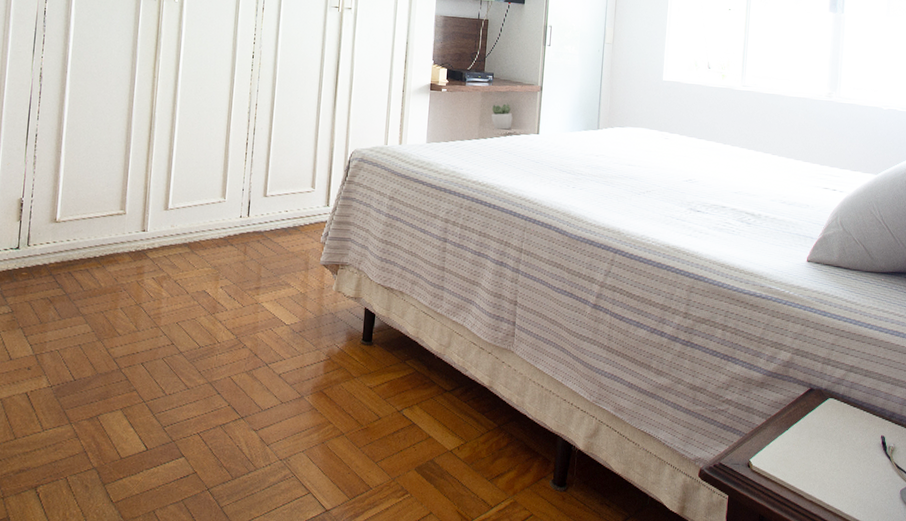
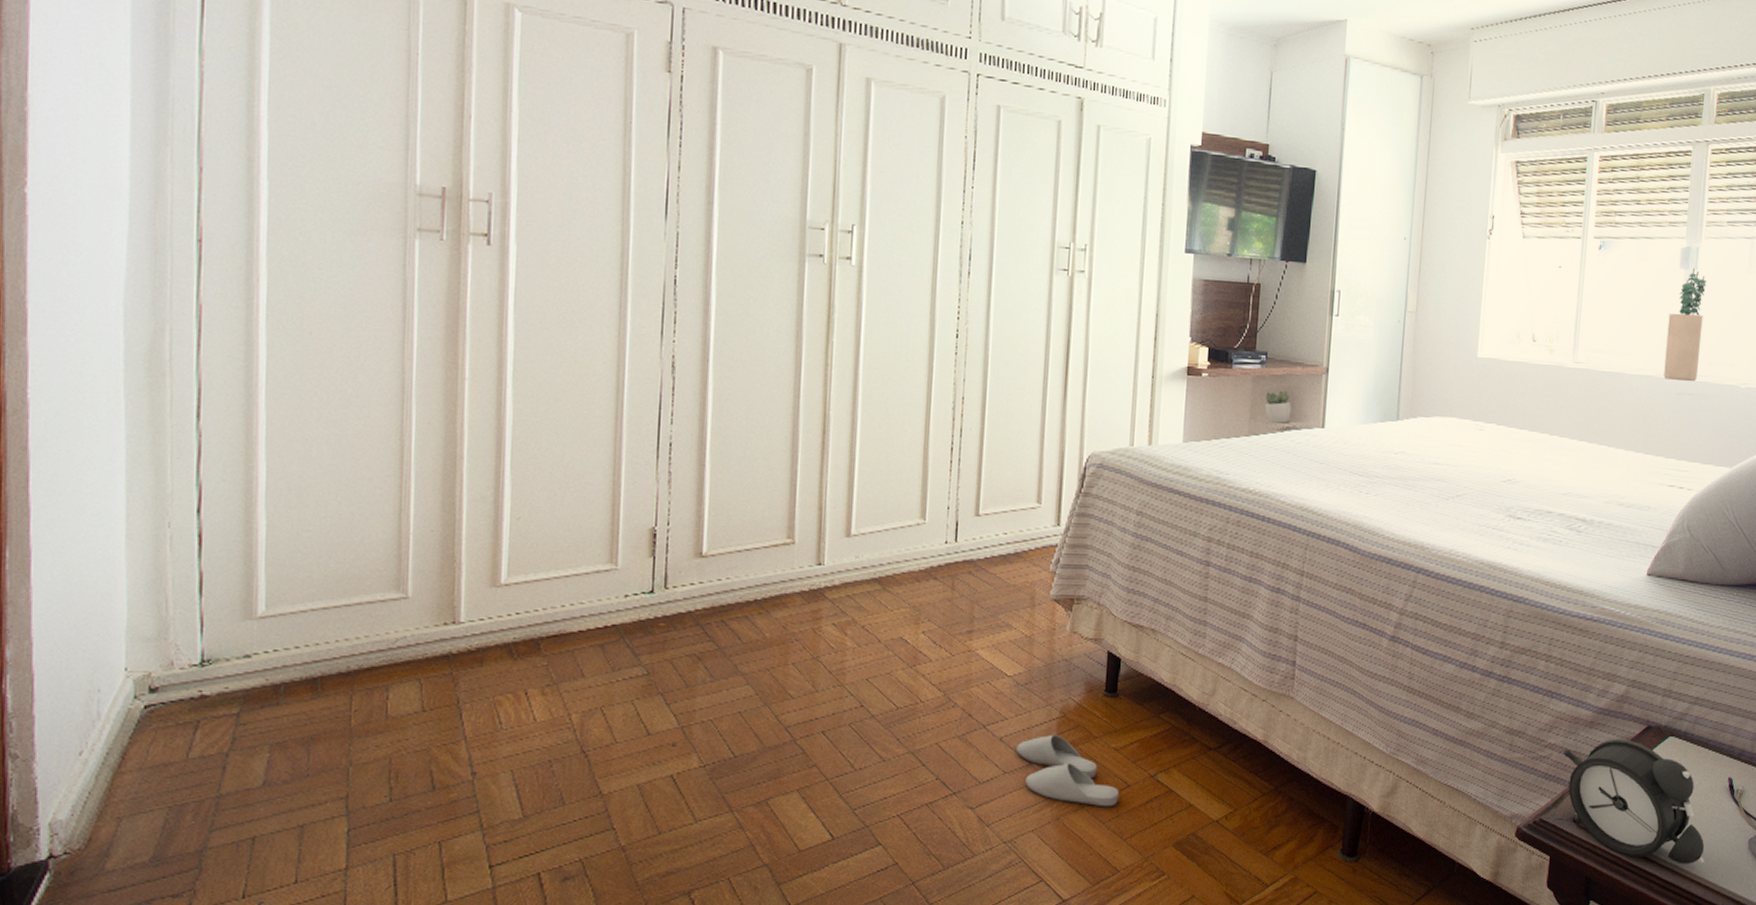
slippers: none [292,373,373,435] -> present [1017,734,1120,807]
alarm clock: none [739,397,863,509] -> present [1563,738,1705,864]
vase: none [817,12,852,104] -> present [1663,268,1706,382]

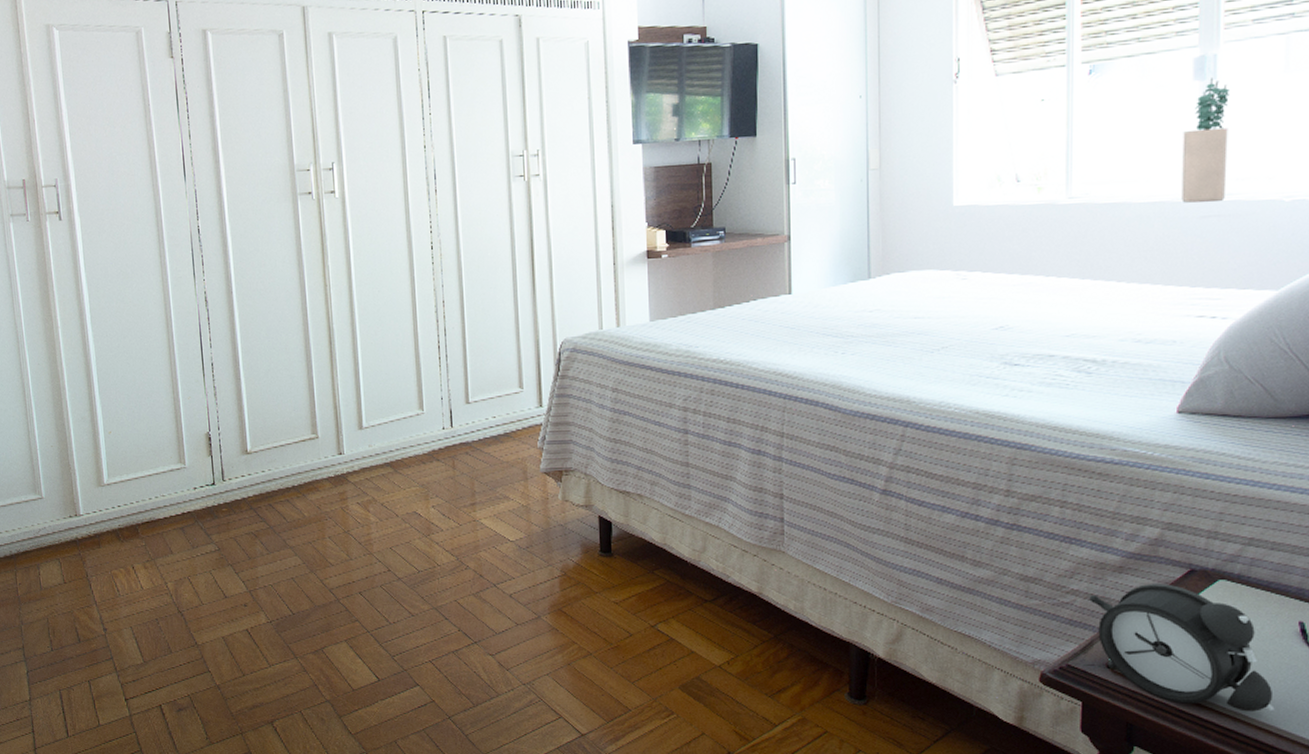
slippers: present [1017,734,1120,807] -> none [525,590,624,654]
succulent plant: present [1265,390,1292,424] -> none [728,262,755,296]

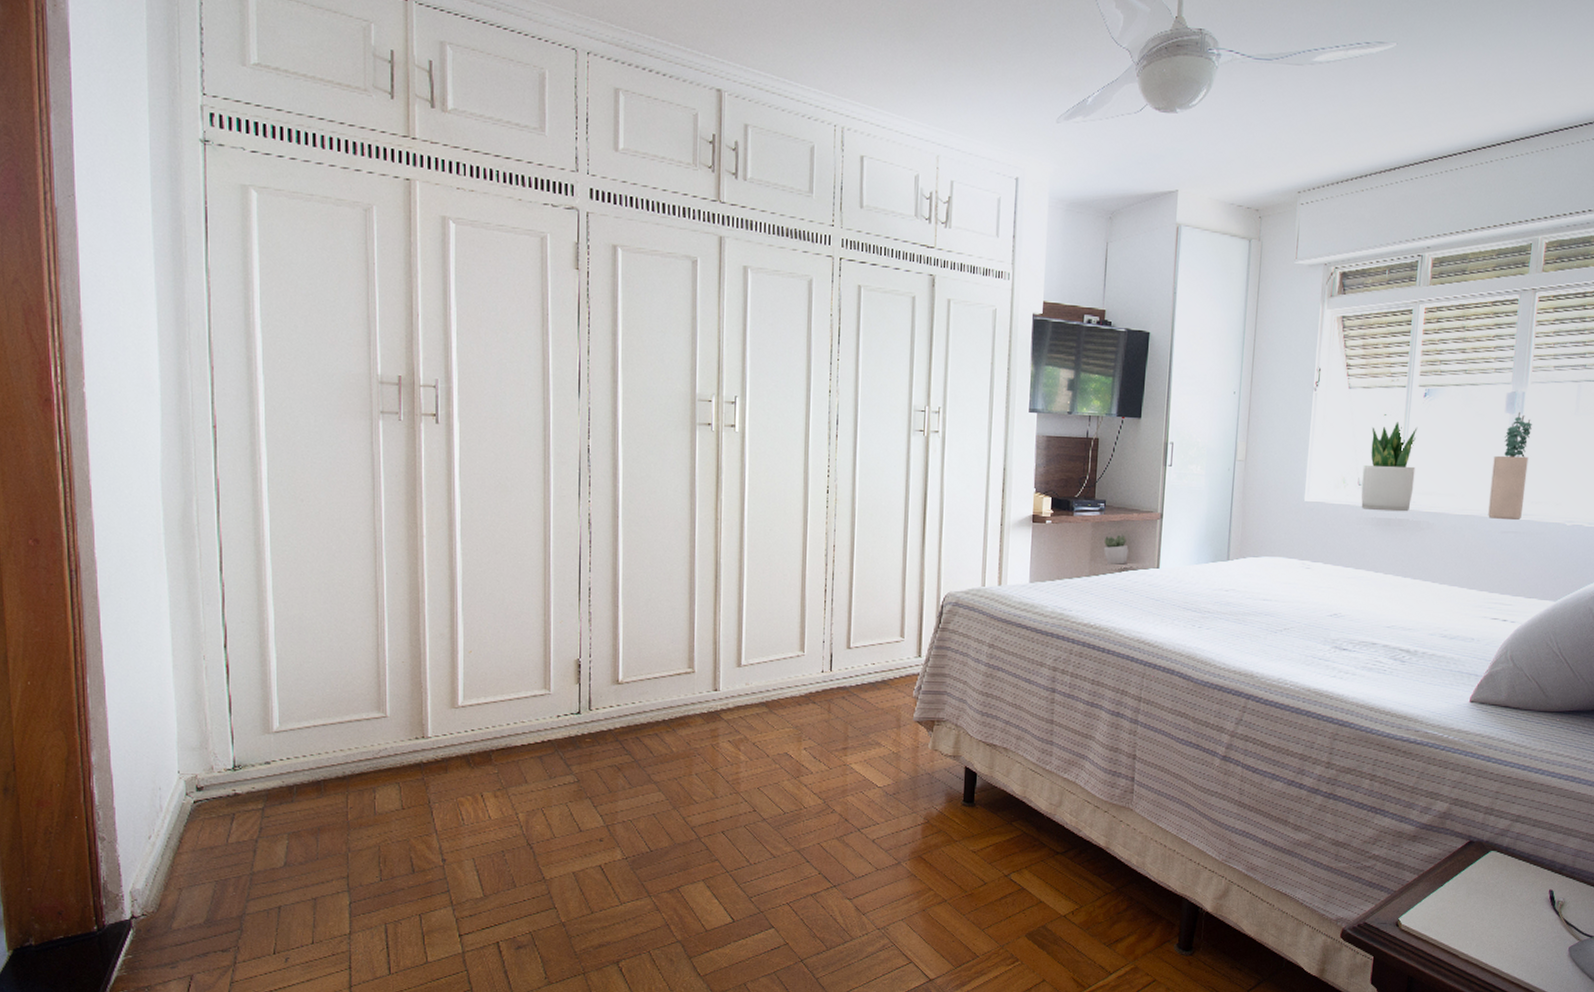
succulent plant: none [728,262,755,296] -> present [1104,535,1129,566]
planter: none [1020,106,1085,209] -> present [1361,422,1418,512]
alarm clock: present [1089,583,1275,712] -> none [1387,851,1525,968]

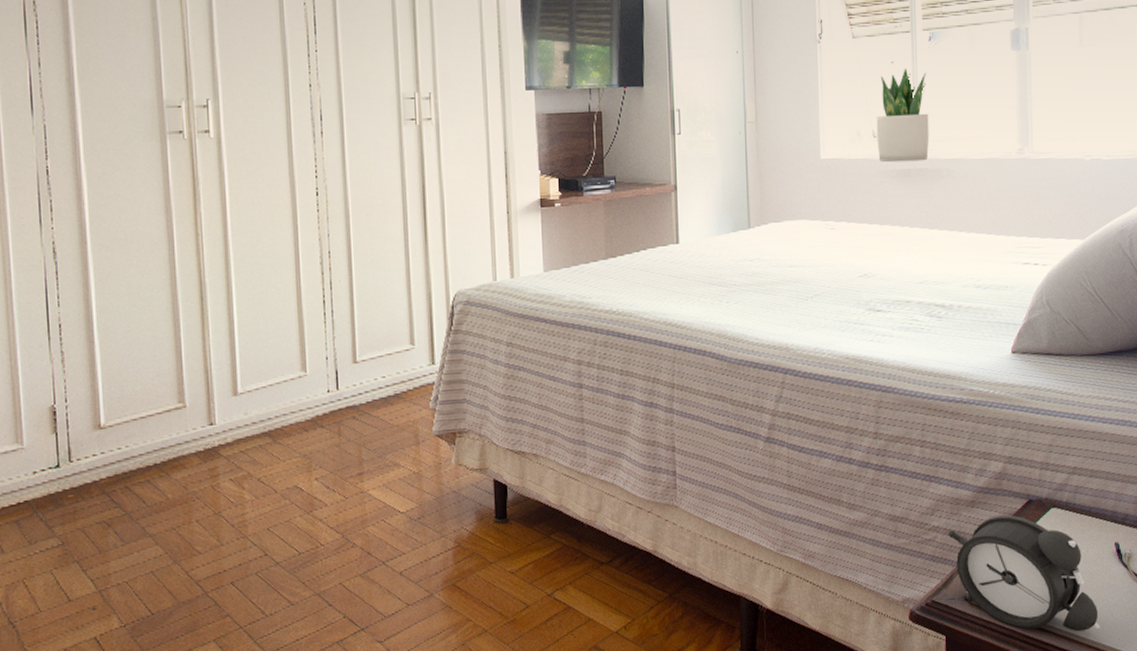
succulent plant: present [1104,535,1129,566] -> none [619,211,645,246]
alarm clock: none [1387,851,1525,968] -> present [948,514,1100,632]
vase: present [1488,412,1532,521] -> none [1005,49,1041,160]

